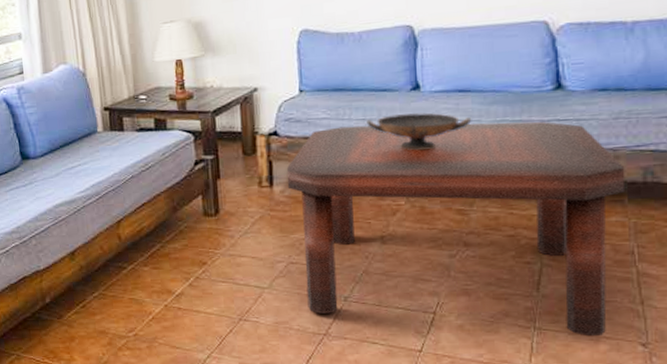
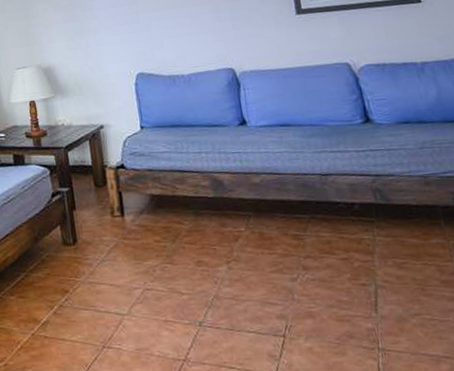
coffee table: present [286,121,626,337] -> none [135,152,445,357]
decorative bowl: present [366,112,472,151] -> none [202,145,296,181]

